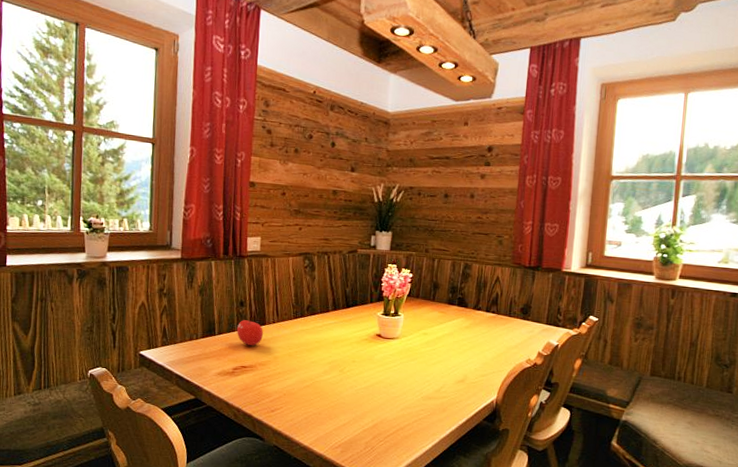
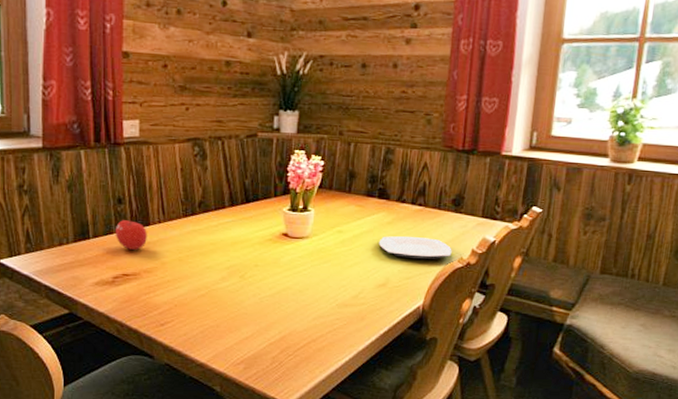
plate: none [458,338,521,360] -> present [378,236,452,259]

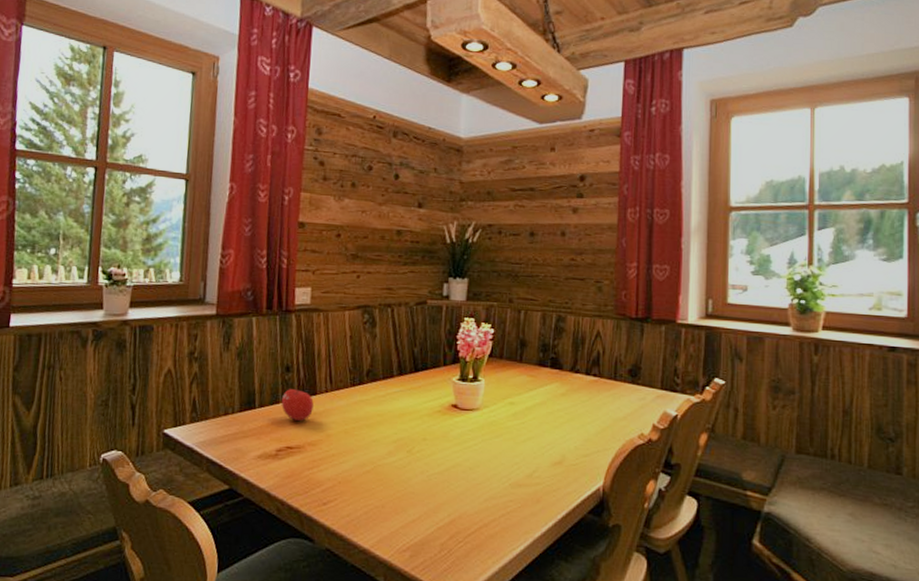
plate: present [378,236,452,259] -> none [552,408,631,435]

